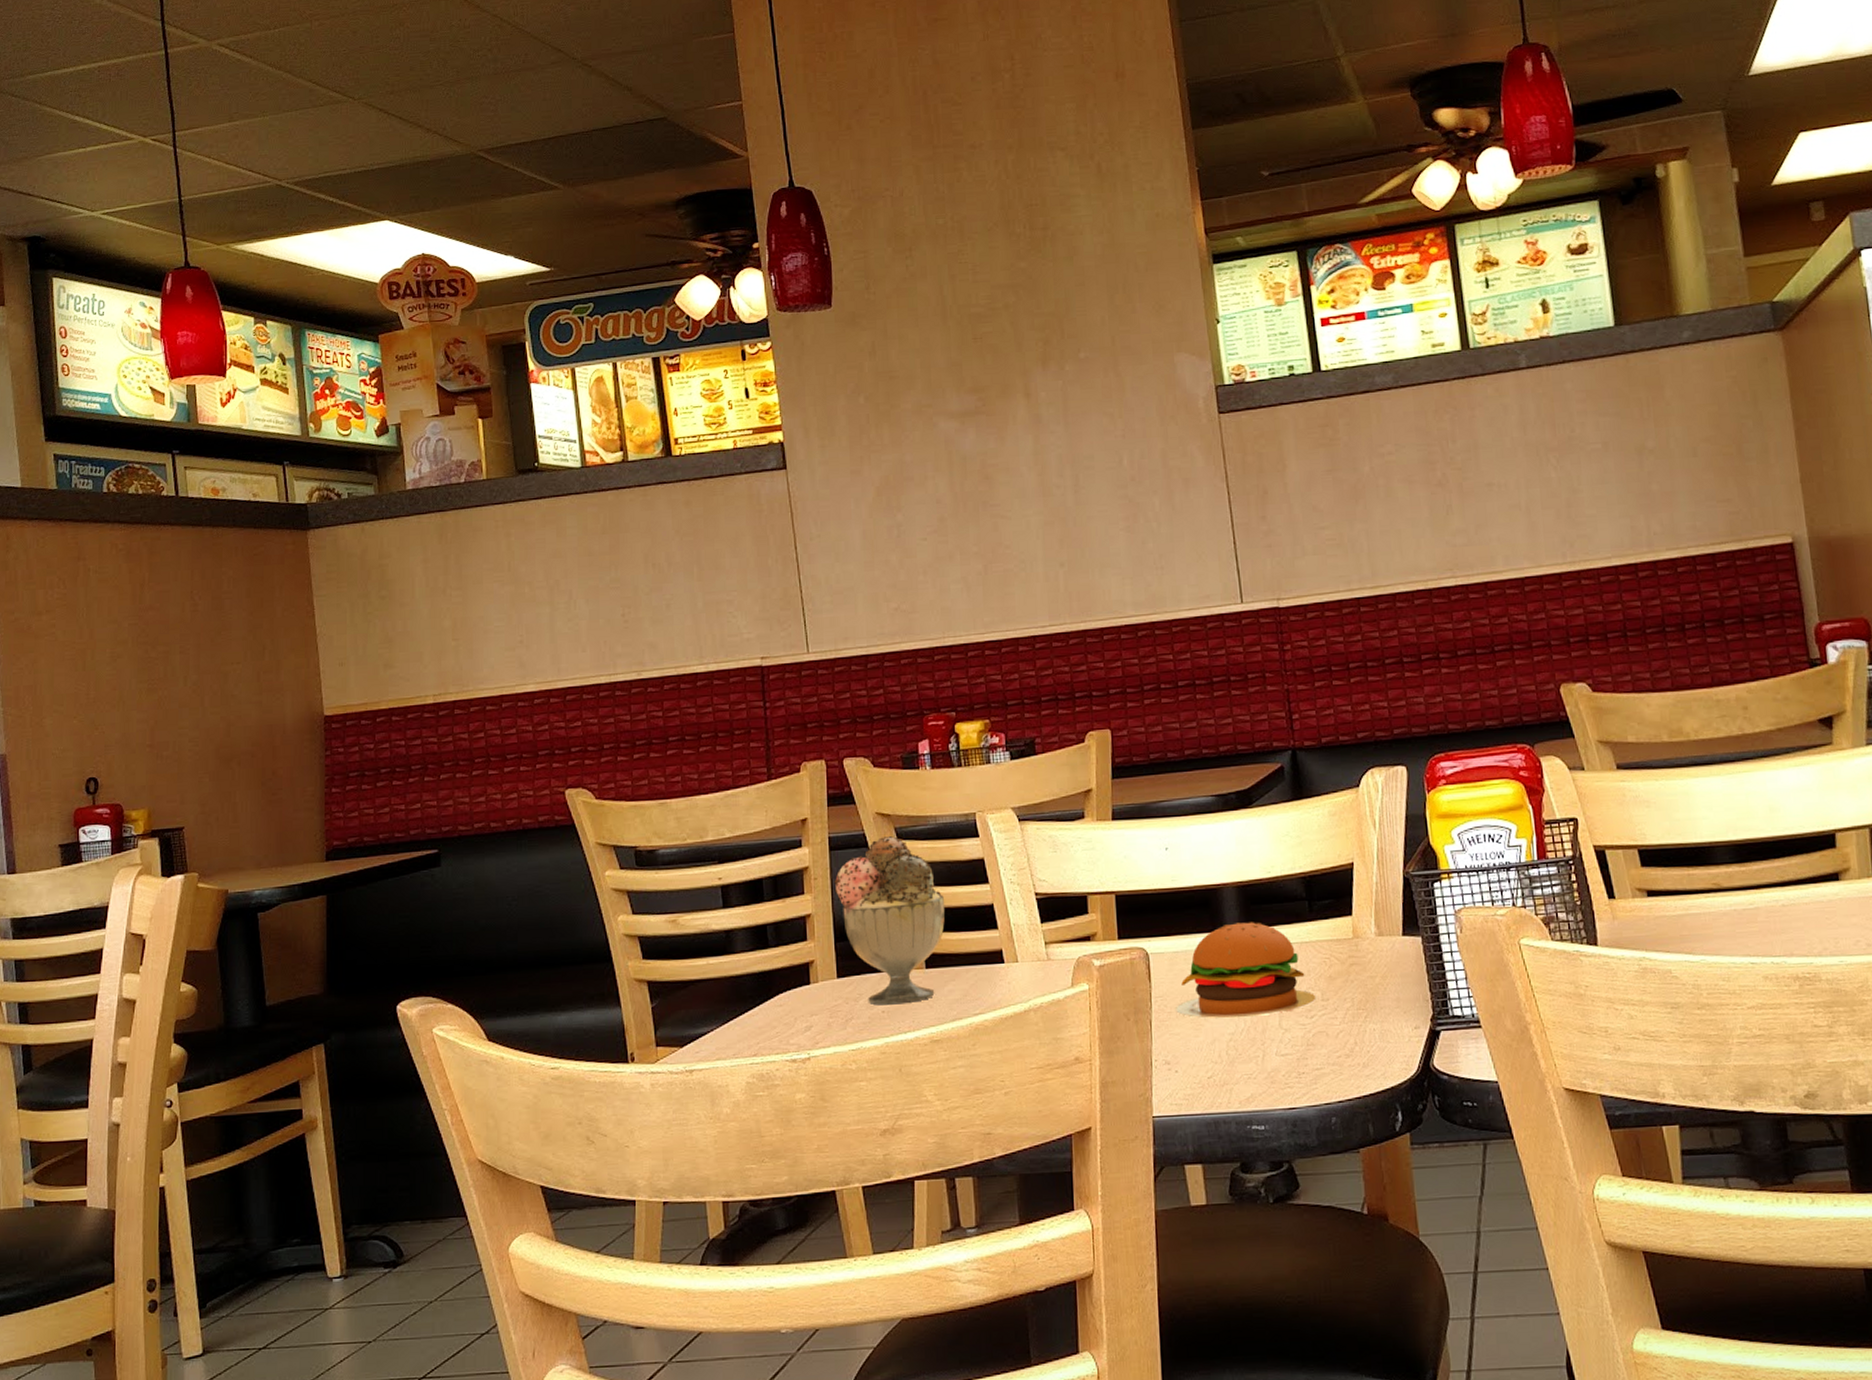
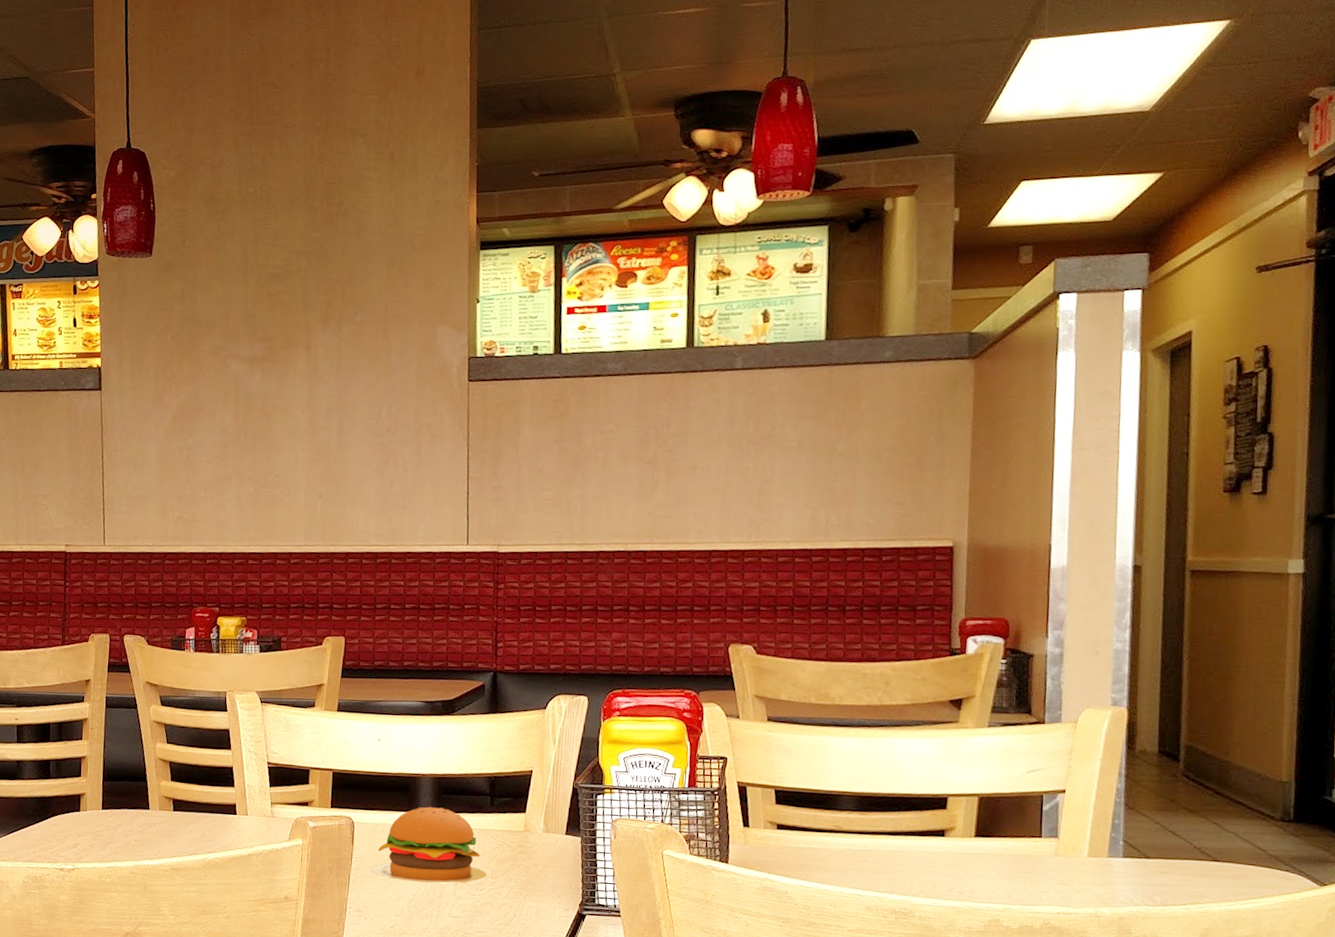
ice cream: present [834,835,946,1005] -> none [106,701,194,837]

